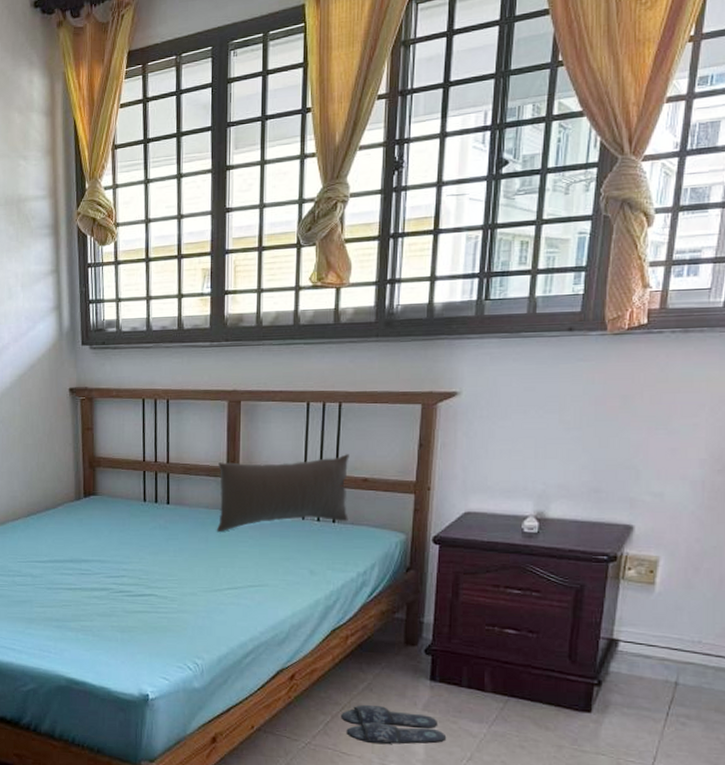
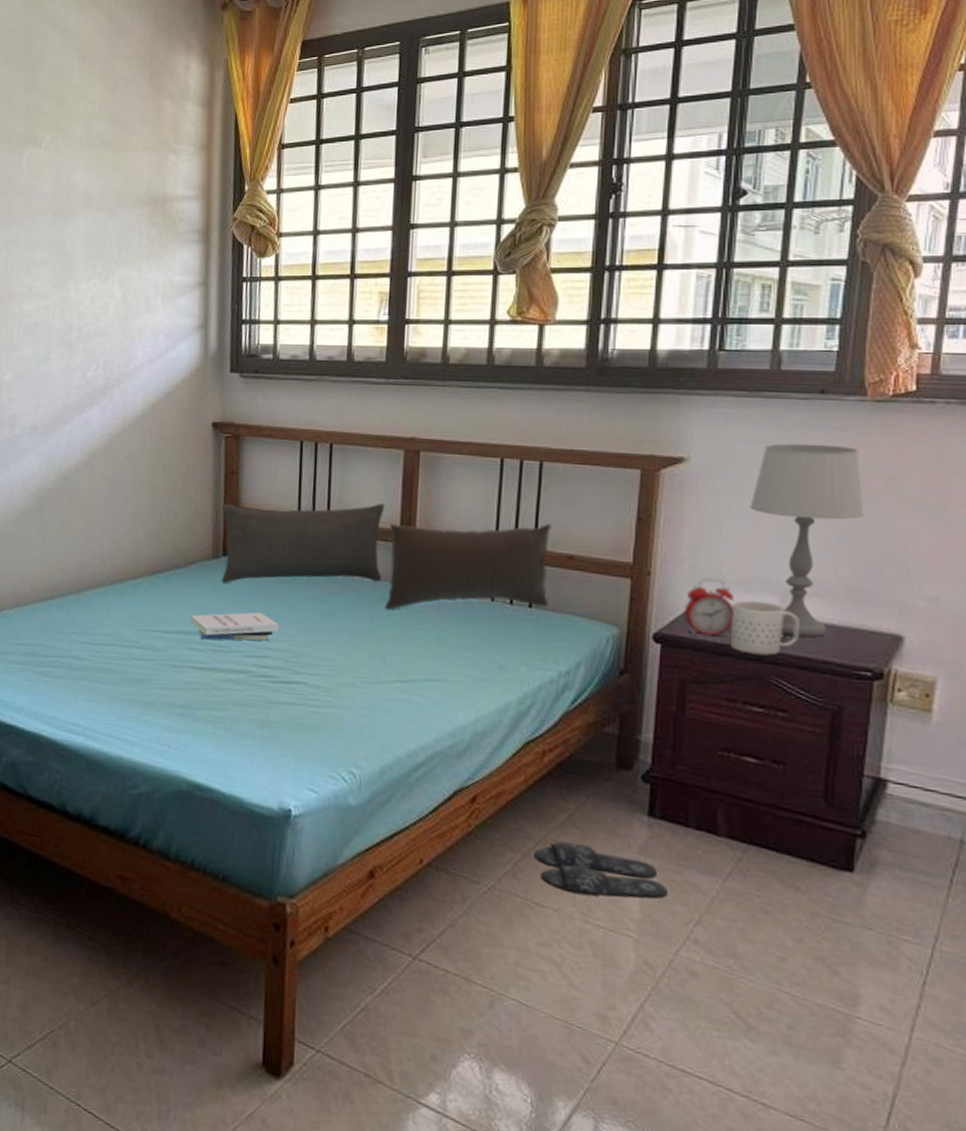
books: none [60,541,133,566] -> present [189,612,280,641]
pillow: none [82,446,214,519] -> present [221,503,385,583]
alarm clock: none [457,489,497,536] -> present [684,578,734,637]
mug: none [494,505,551,548] -> present [729,600,801,656]
table lamp: none [510,373,603,532] -> present [749,443,864,638]

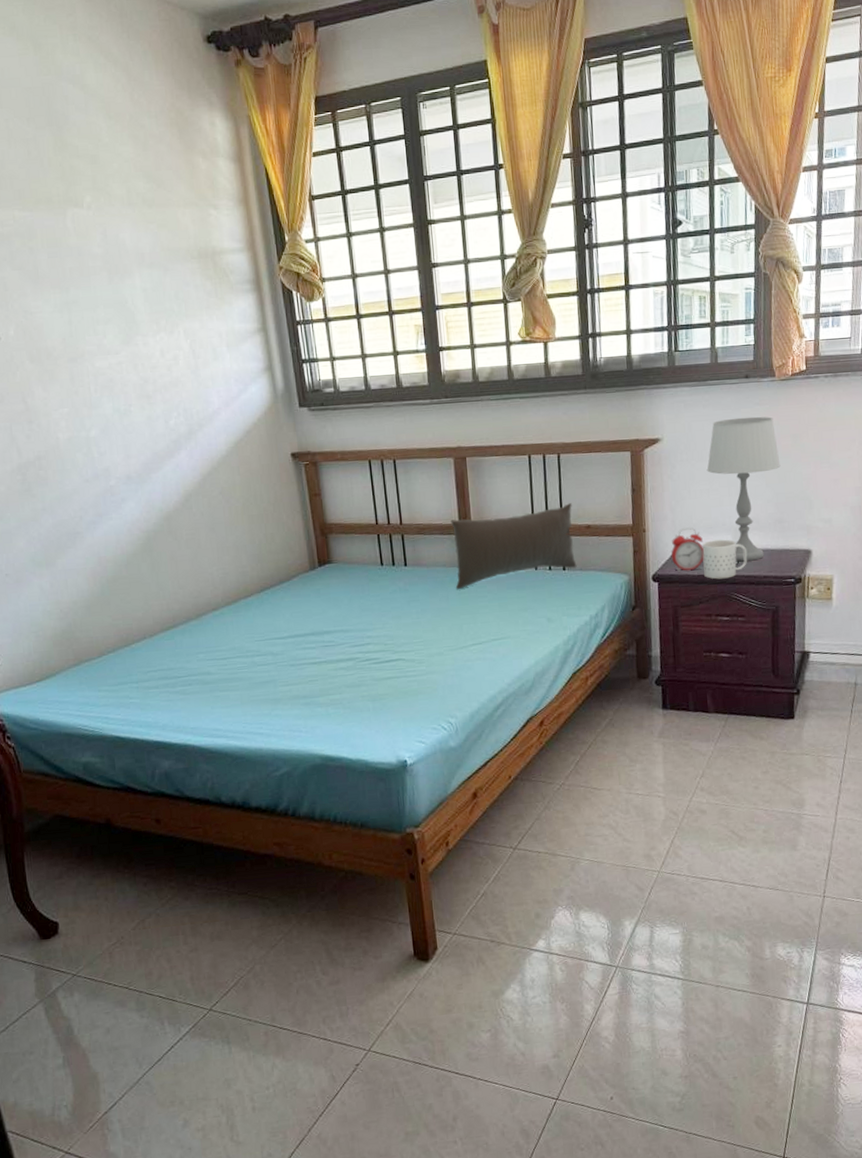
books: present [189,612,280,641] -> none [299,608,376,639]
pillow: present [221,503,385,583] -> none [312,504,451,589]
slippers: present [534,841,669,899] -> none [589,739,681,775]

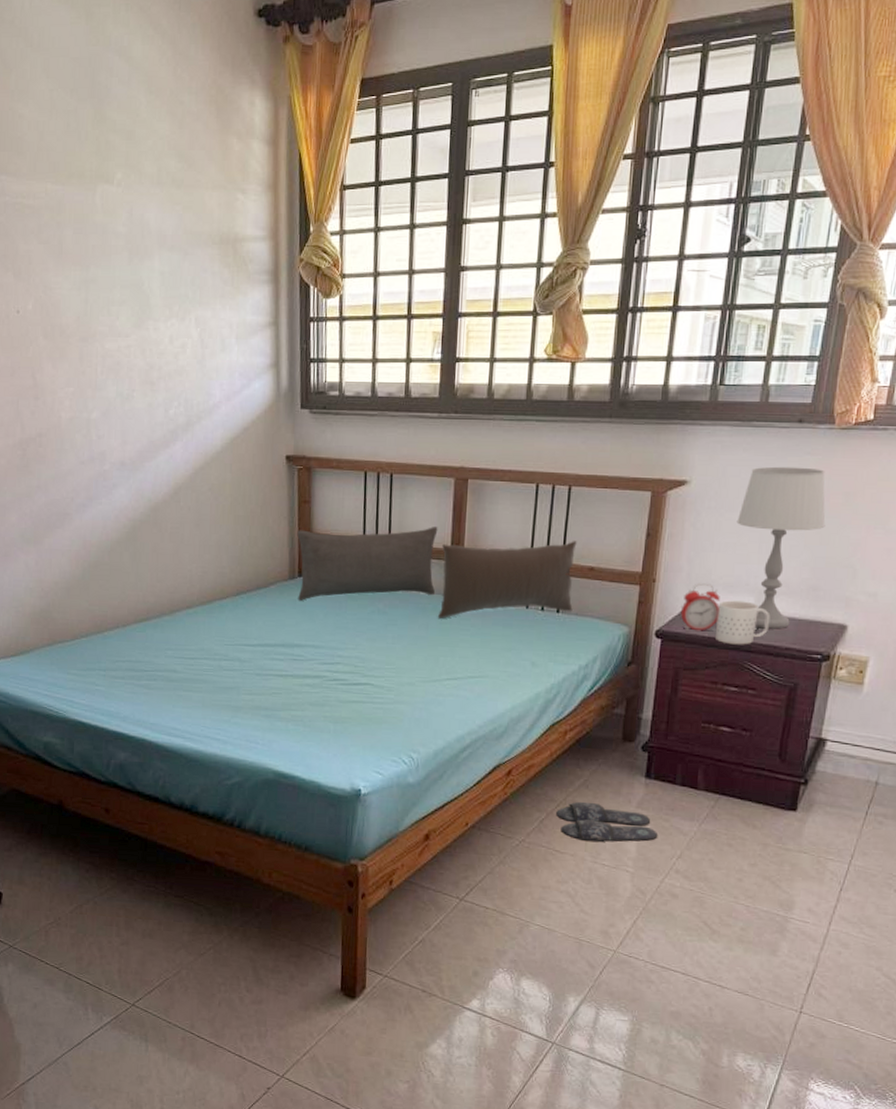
pillow: none [312,504,451,589] -> present [297,527,438,601]
slippers: none [589,739,681,775] -> present [556,801,658,842]

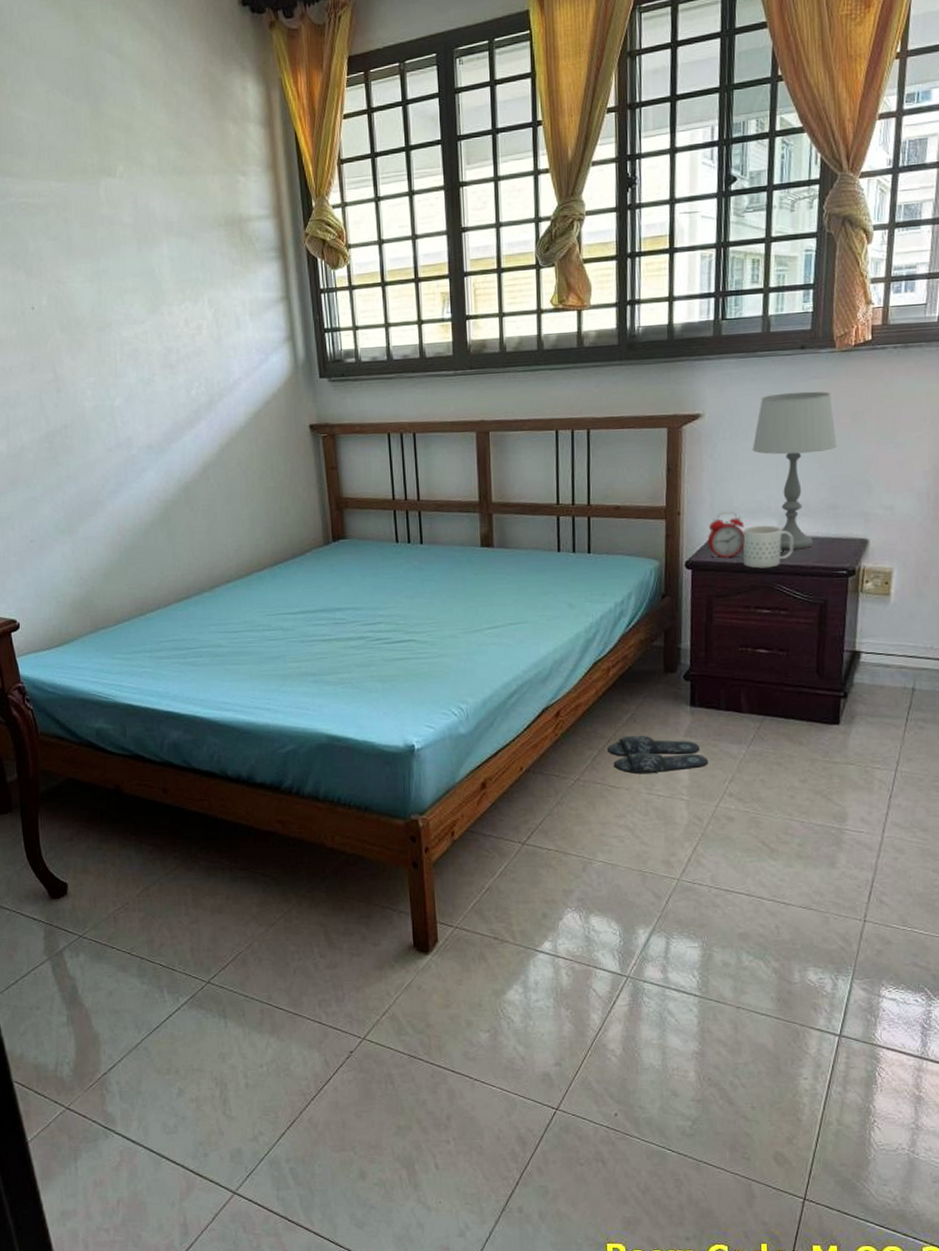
pillow: present [297,527,438,601] -> none [327,481,469,565]
pillow: present [437,541,577,619] -> none [470,482,603,570]

